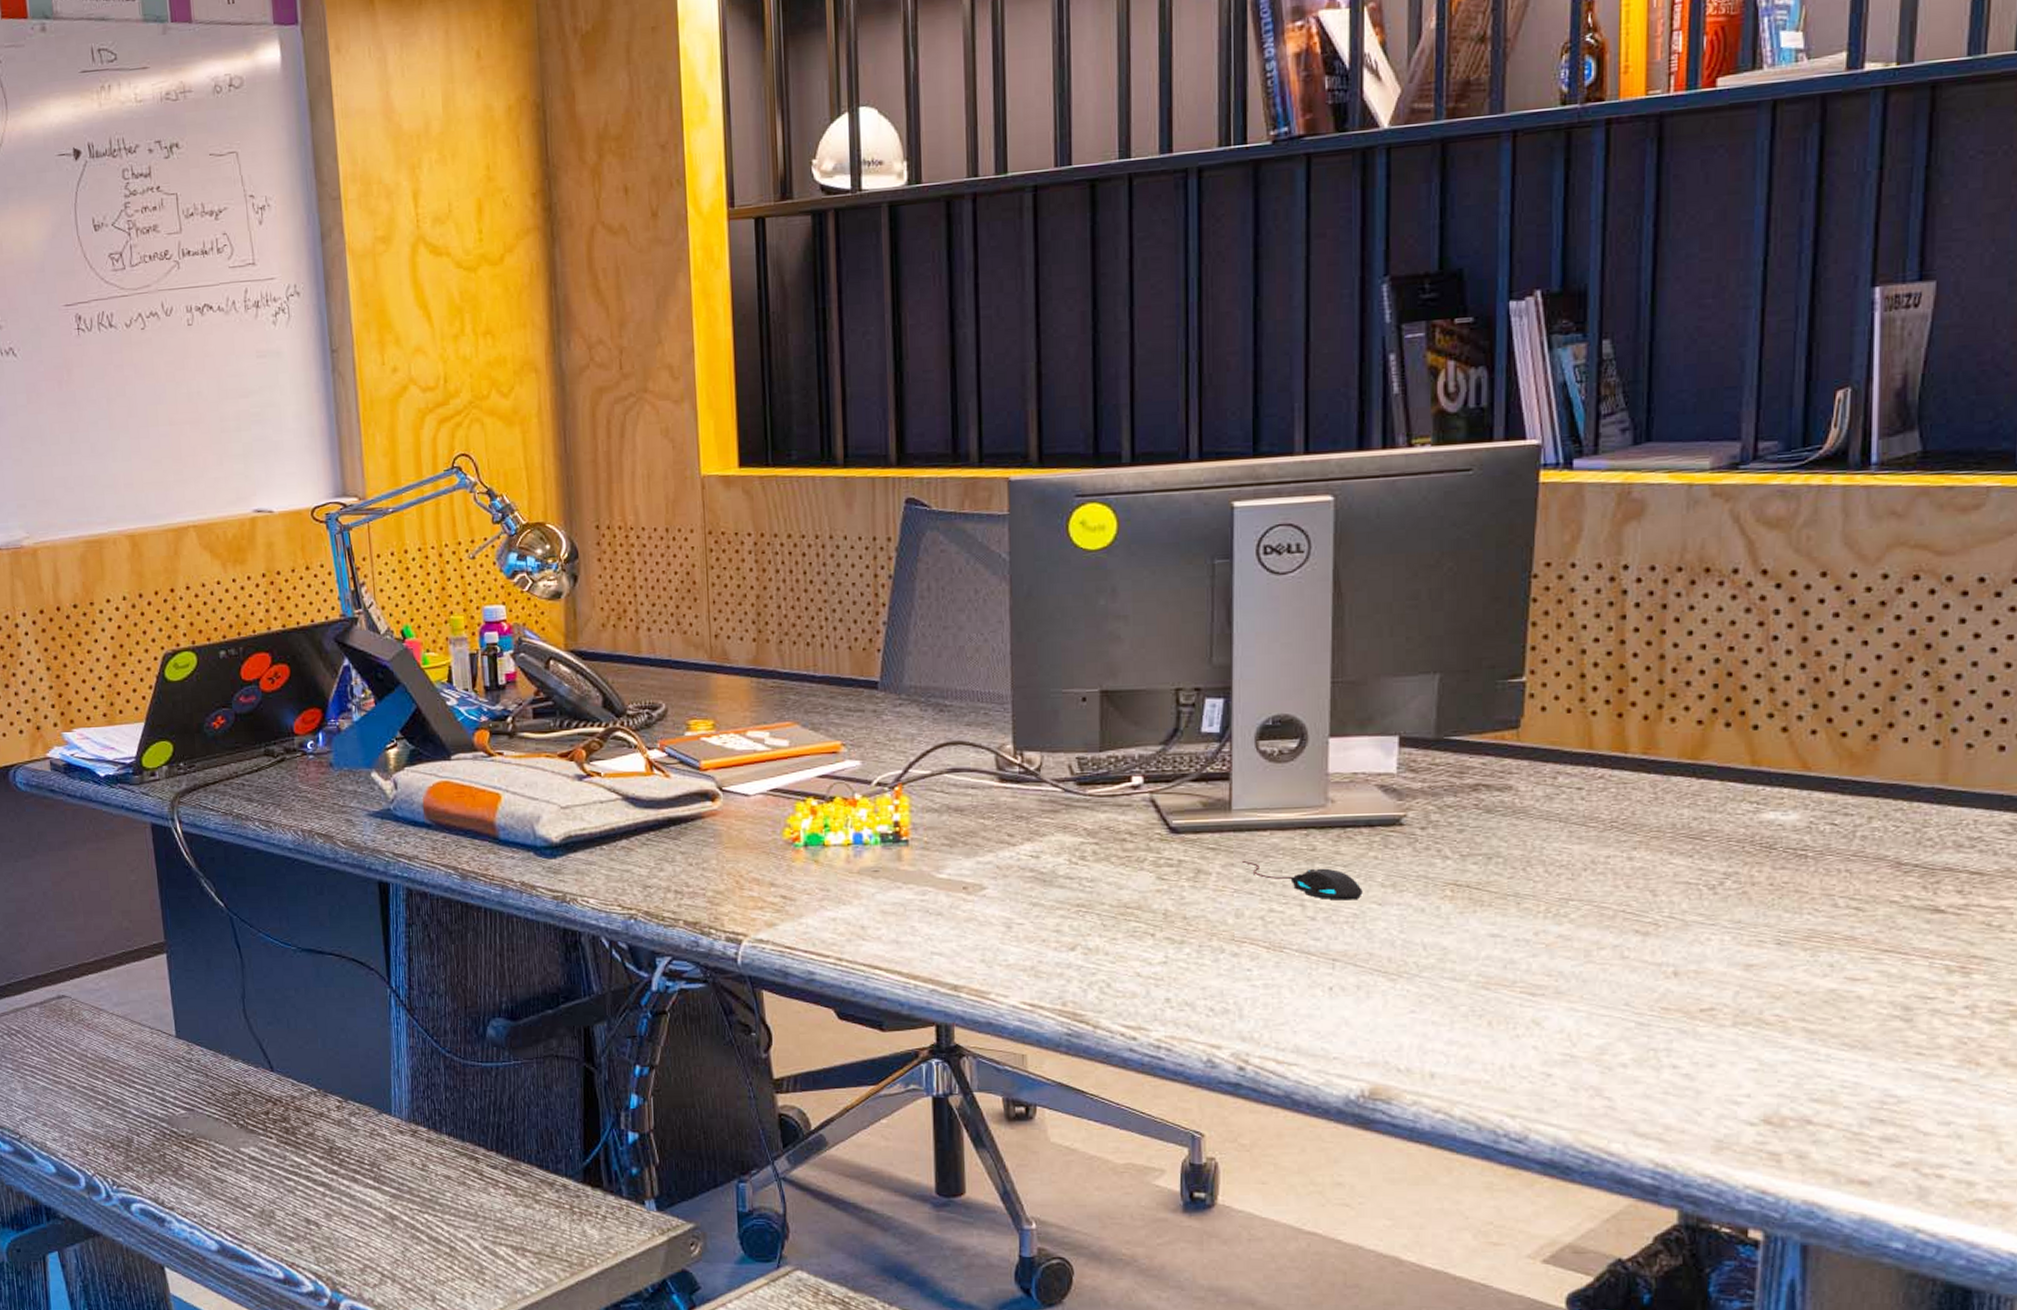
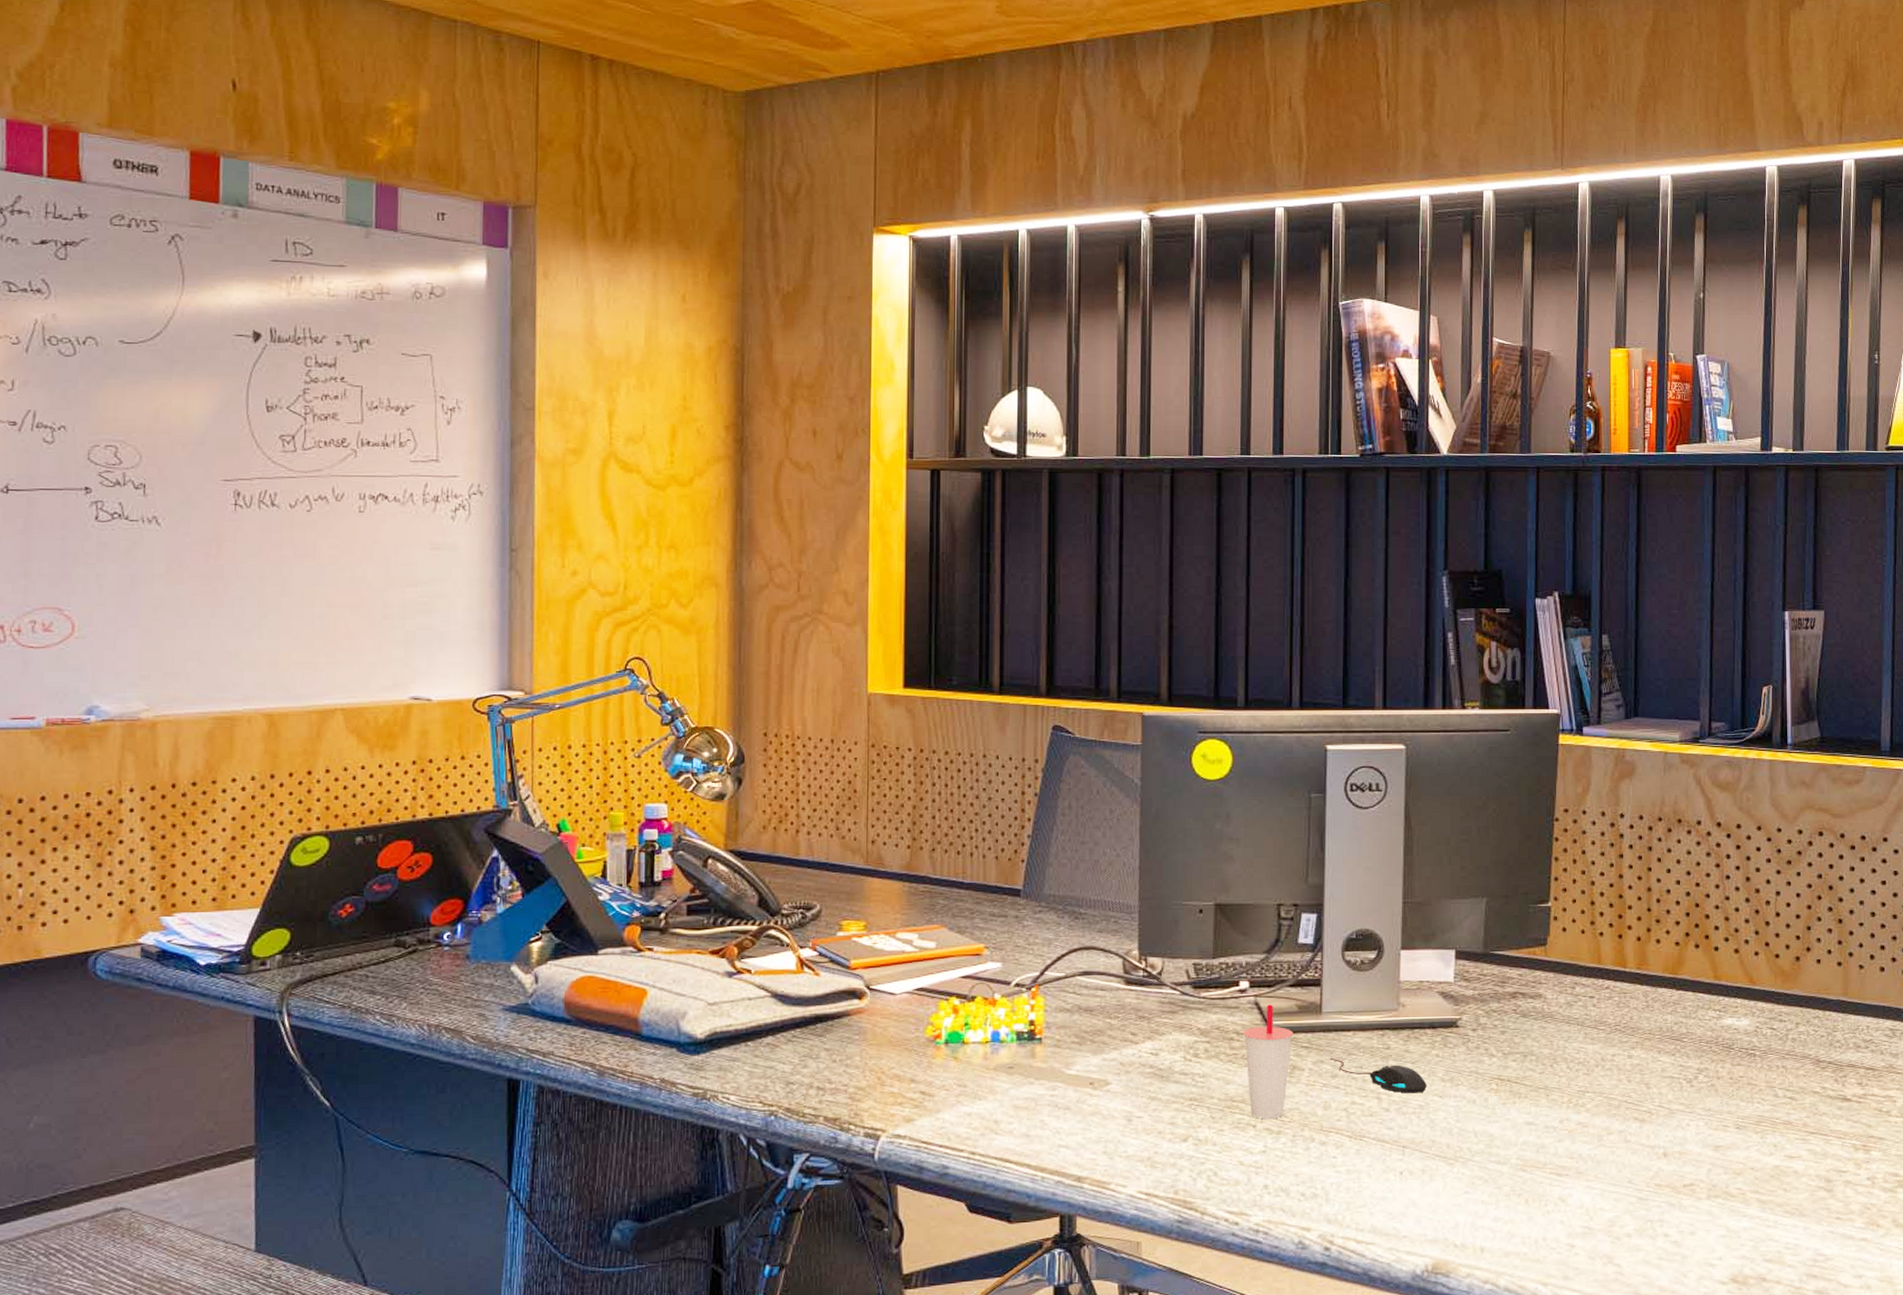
cup: none [1137,801,1197,928] -> present [1243,1004,1293,1119]

